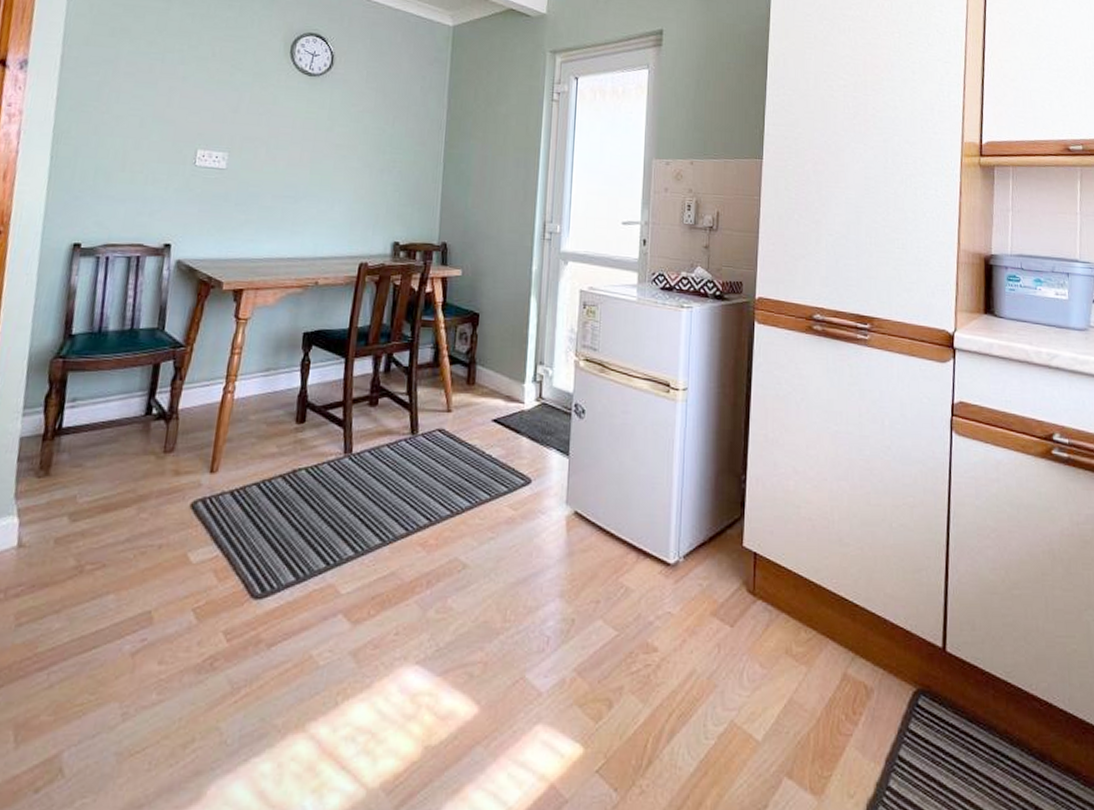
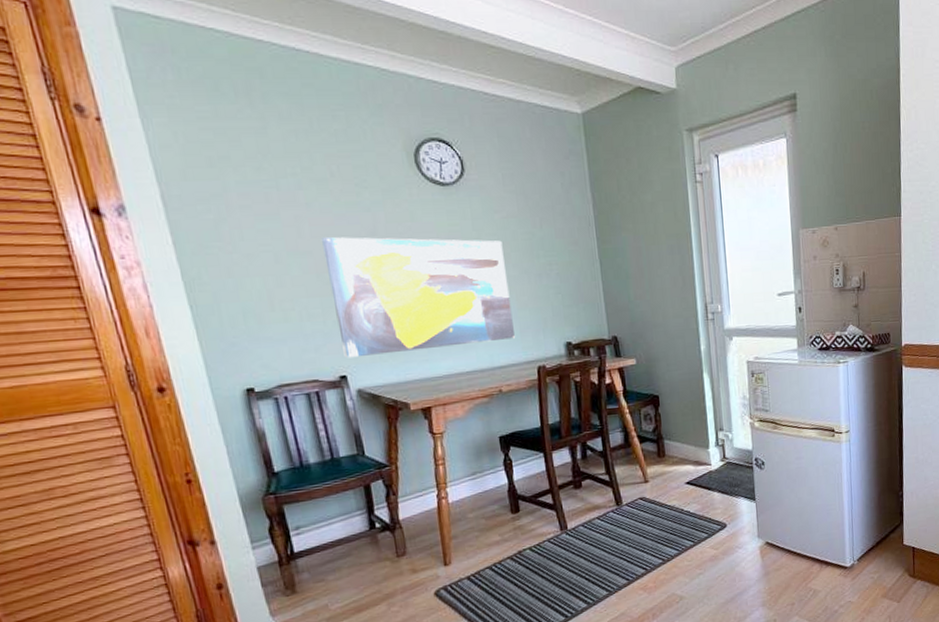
wall art: none [174,108,353,231] -> present [322,236,515,358]

